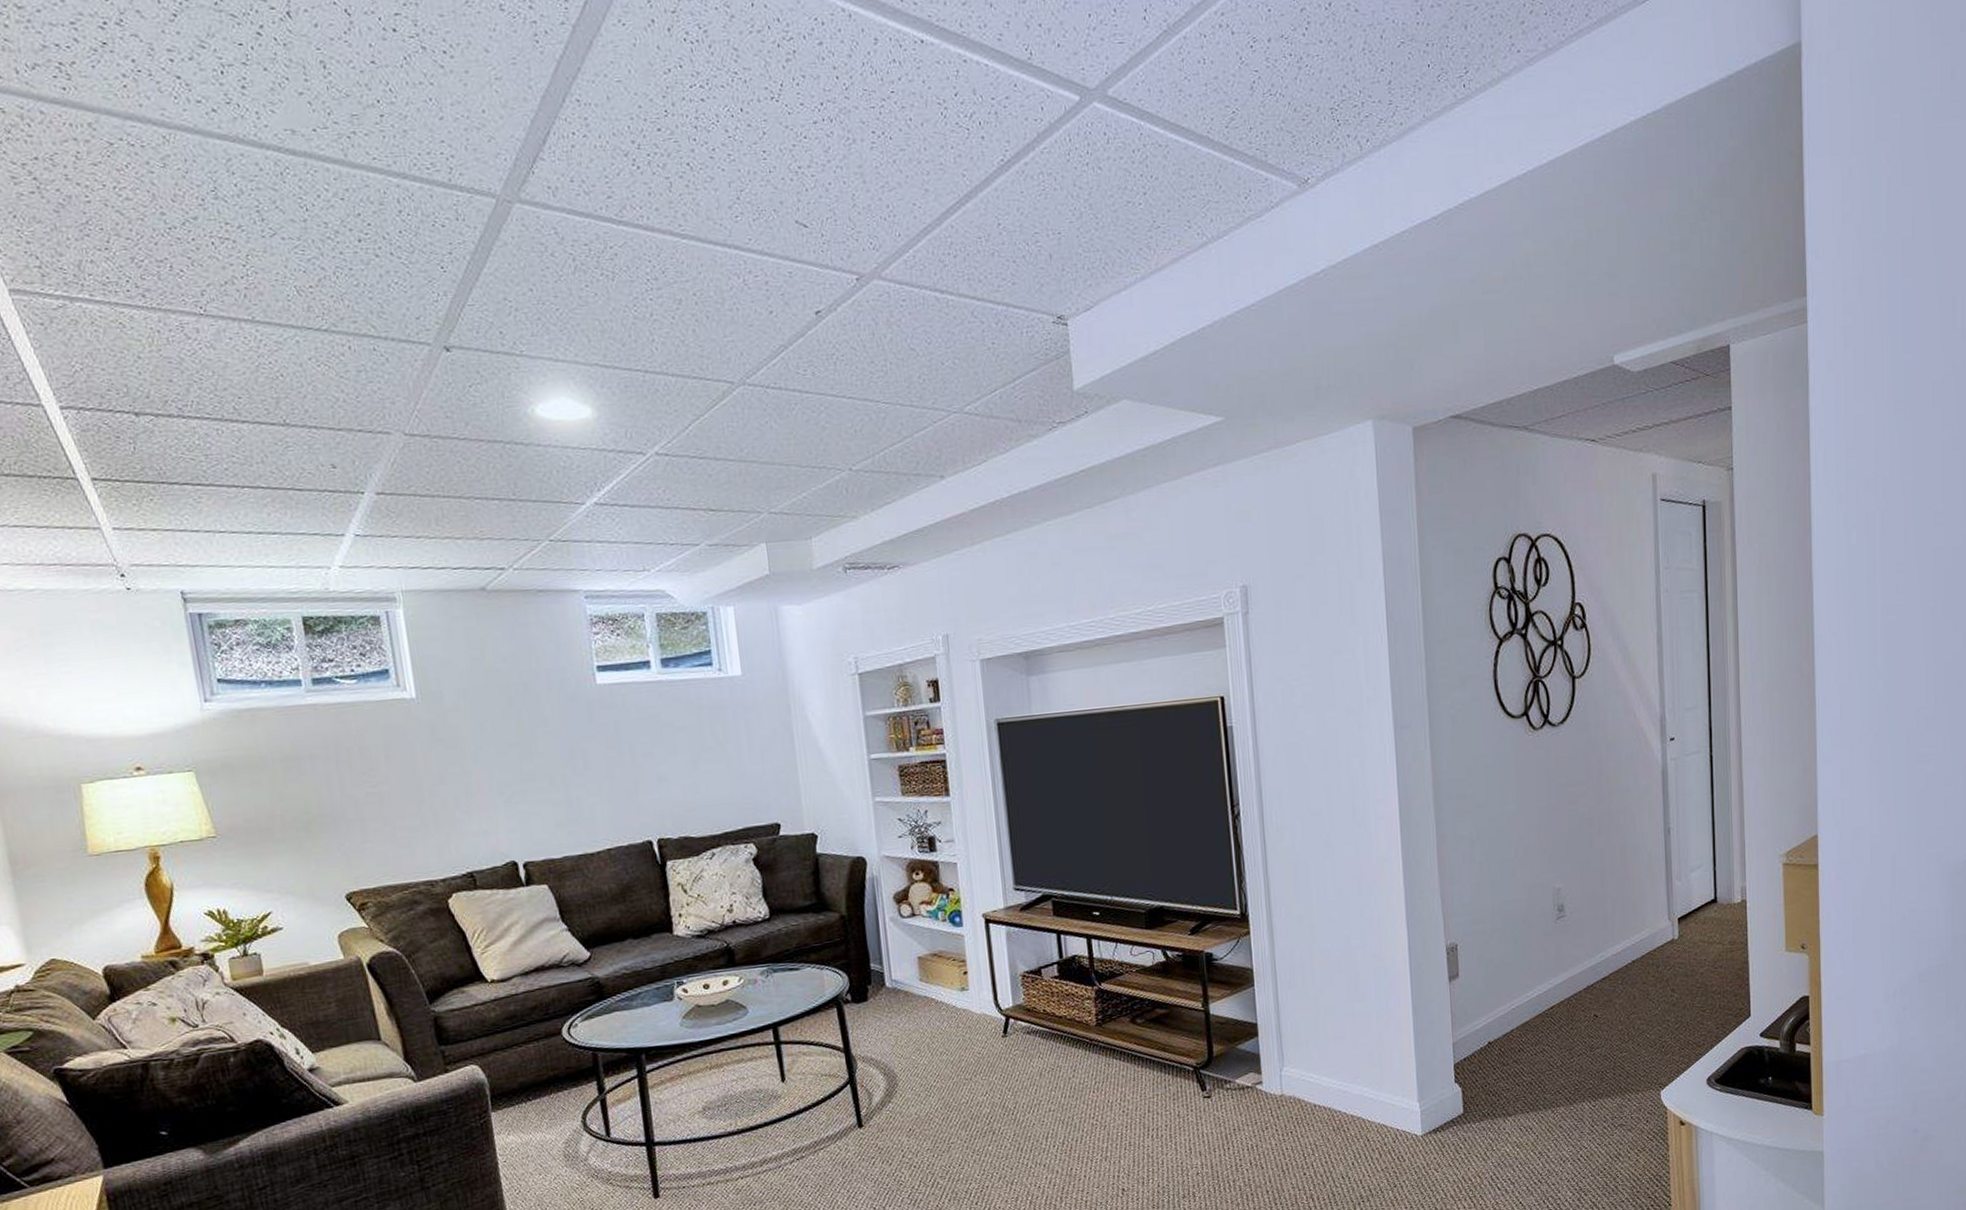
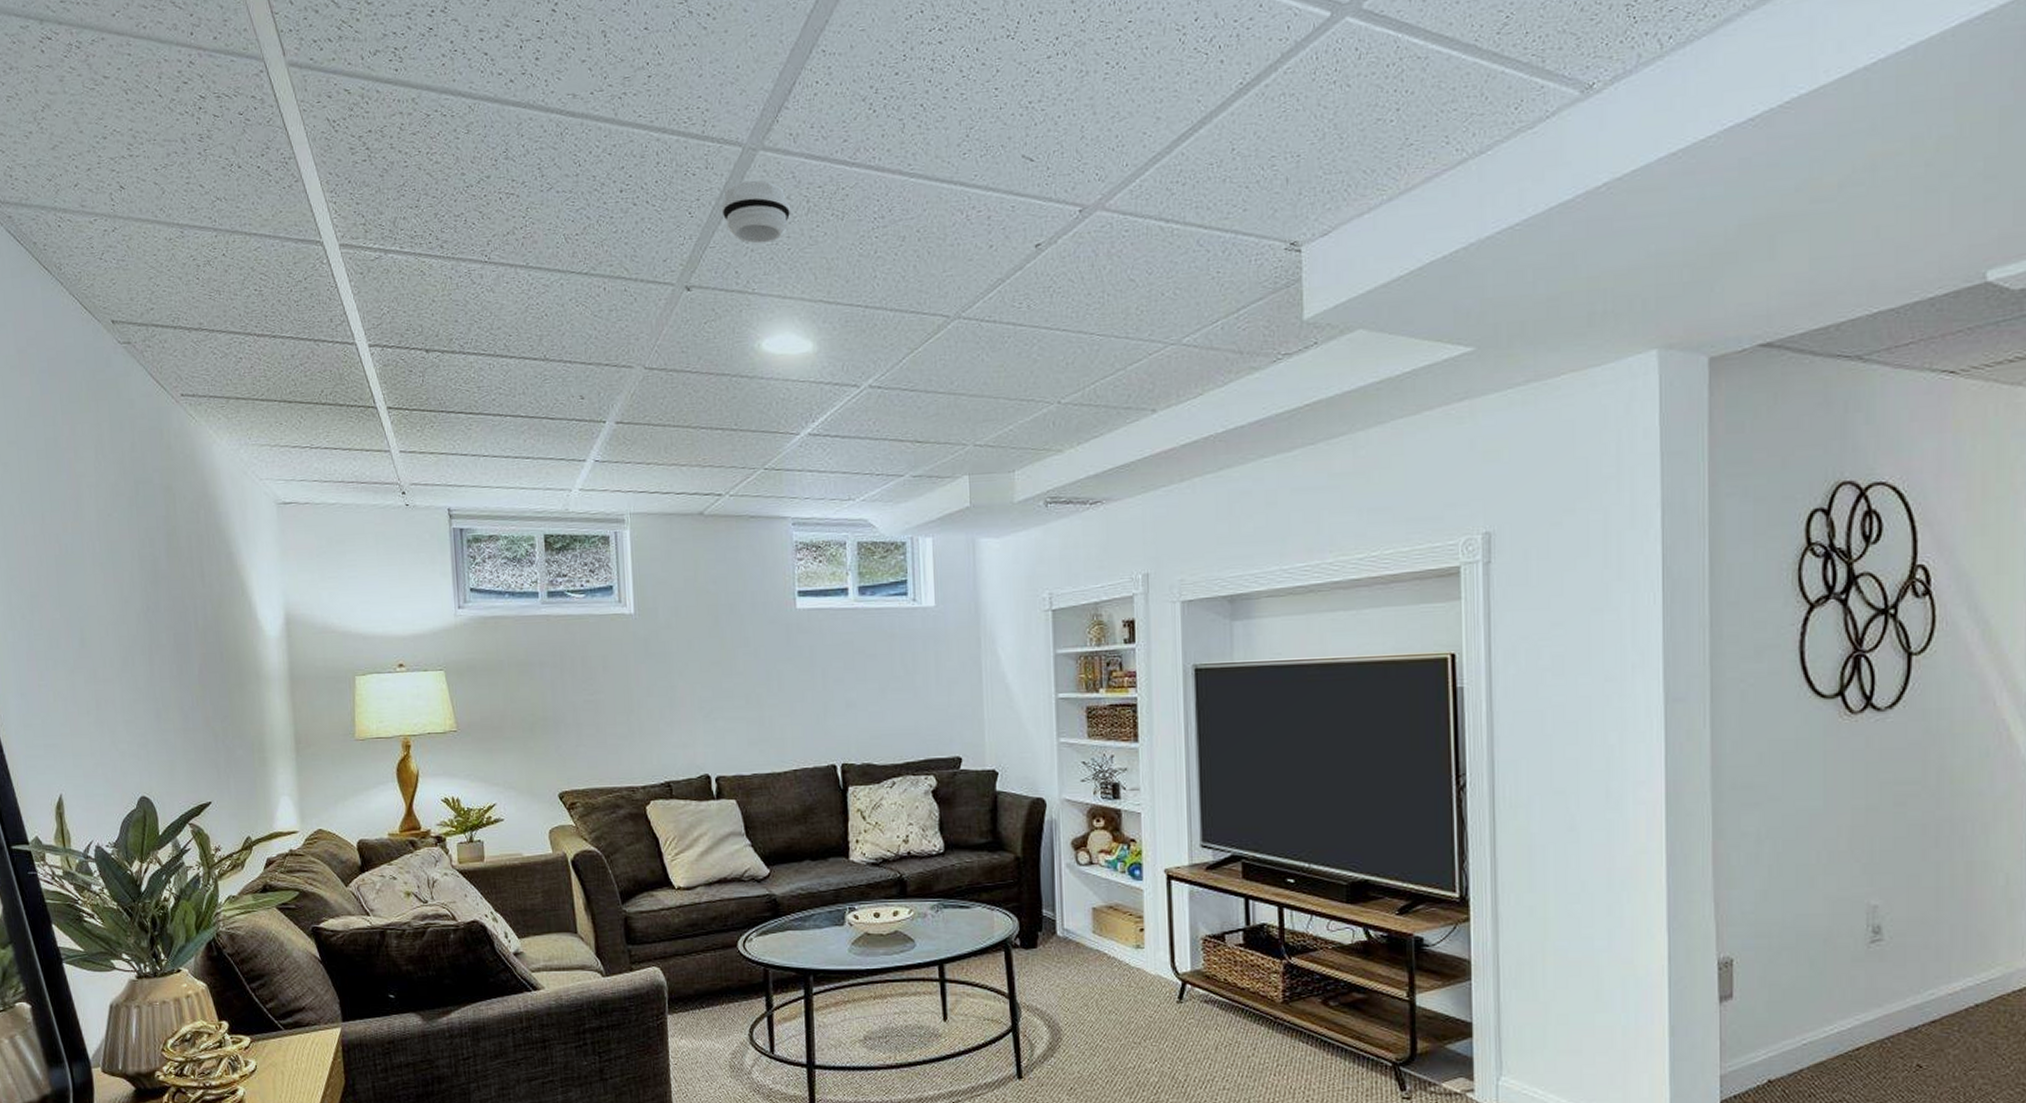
smoke detector: none [477,234,557,303] -> present [721,180,791,244]

